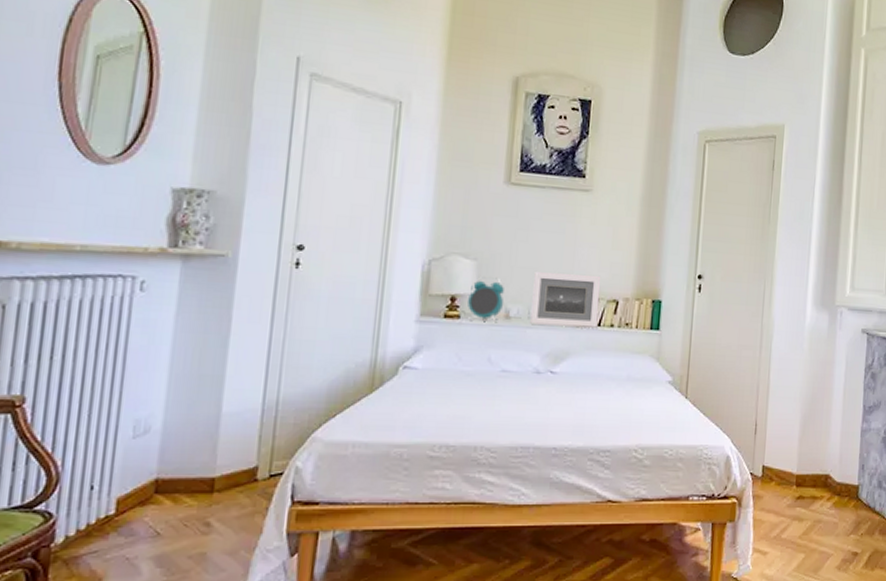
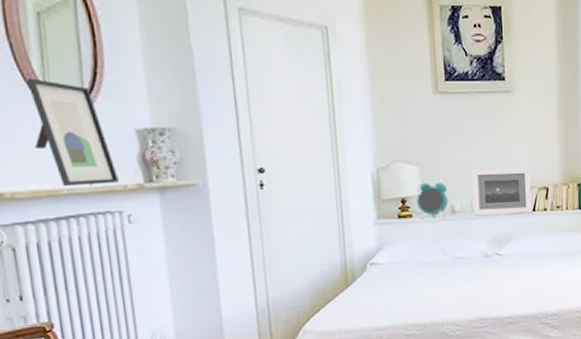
picture frame: none [58,122,142,245] -> present [26,78,120,186]

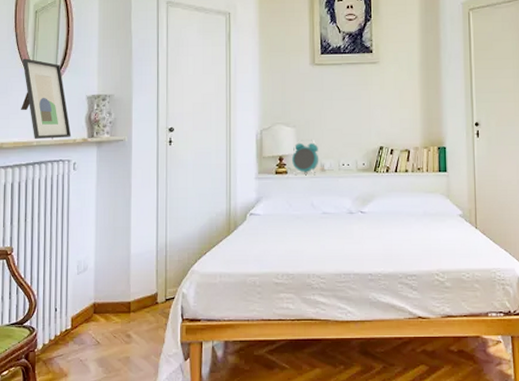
picture frame: present [472,167,533,217] -> none [340,130,395,175]

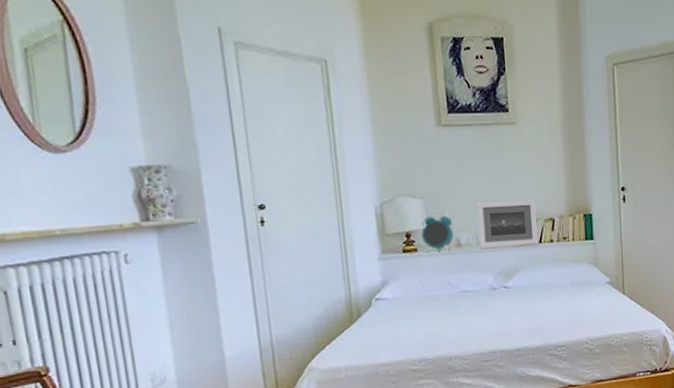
picture frame: present [21,58,72,140] -> none [14,116,115,226]
picture frame: none [340,130,395,175] -> present [477,198,539,250]

